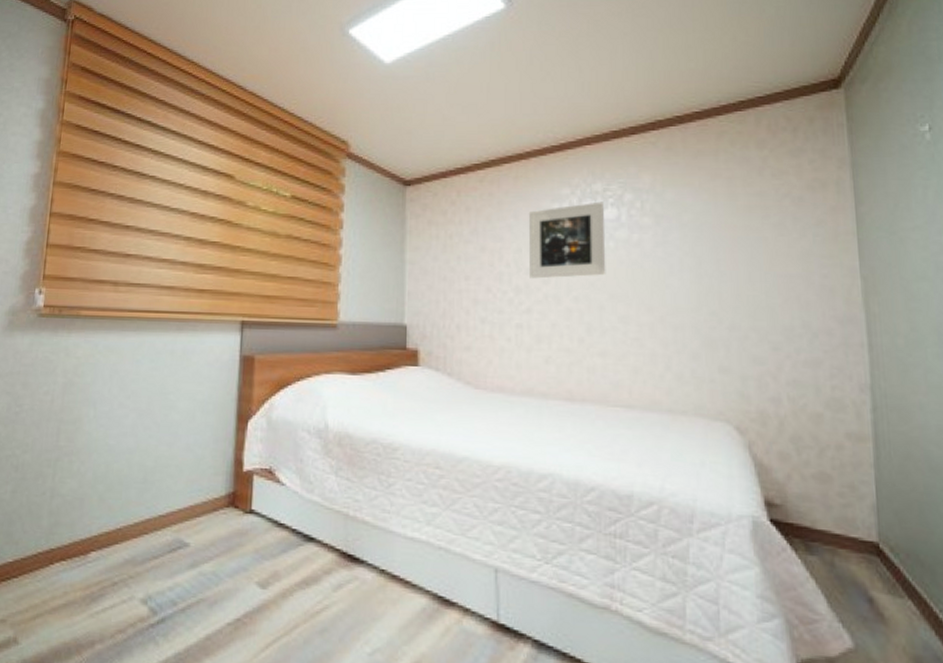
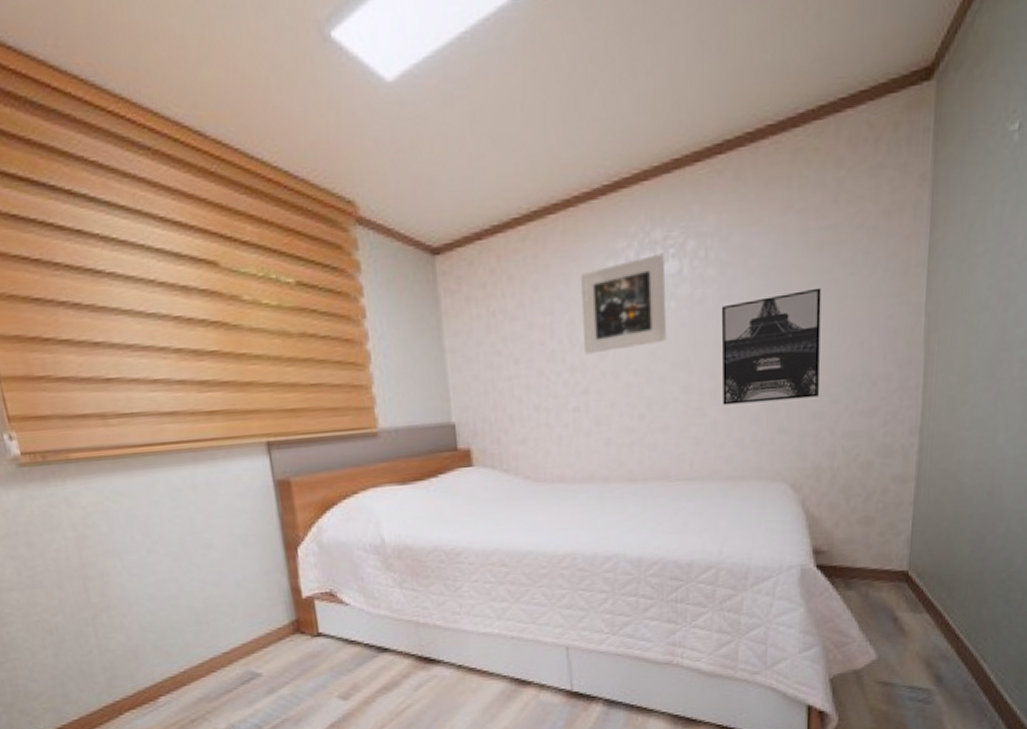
wall art: none [657,243,758,342] -> present [721,287,821,406]

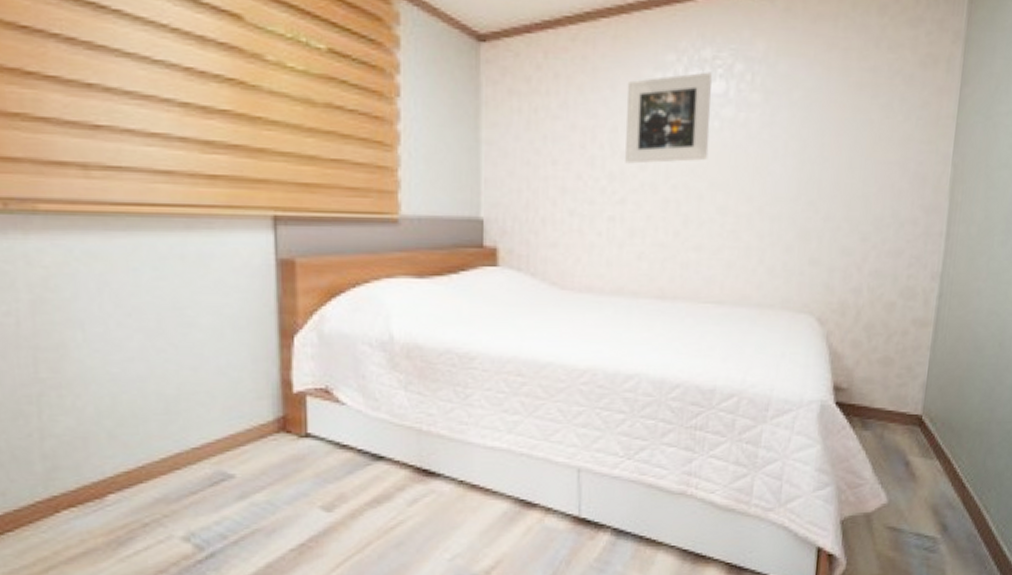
wall art: present [721,287,821,406] -> none [757,126,859,233]

